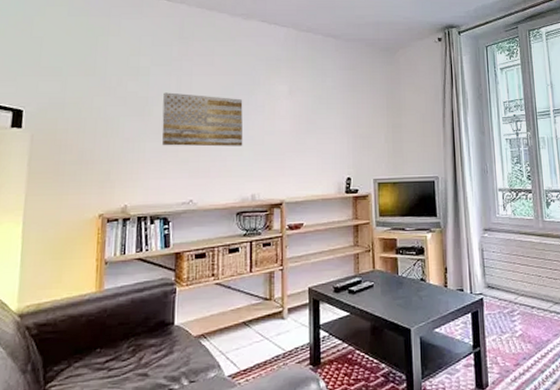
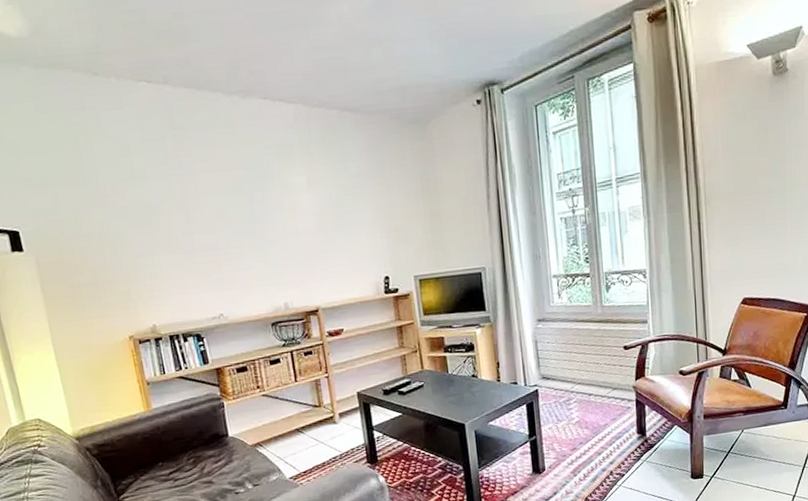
wall art: present [162,92,243,147] -> none [167,196,266,259]

